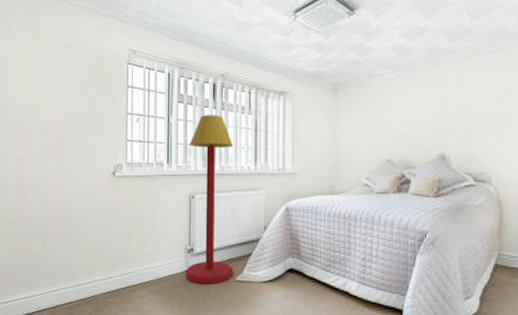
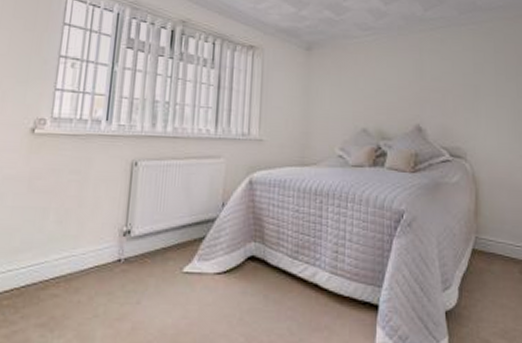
floor lamp: present [185,115,234,284] -> none [117,65,191,278]

